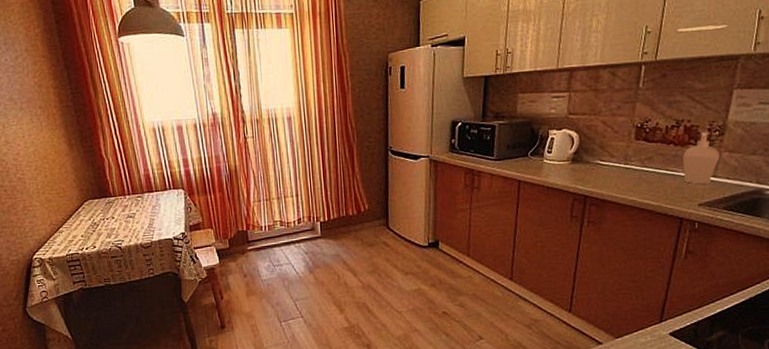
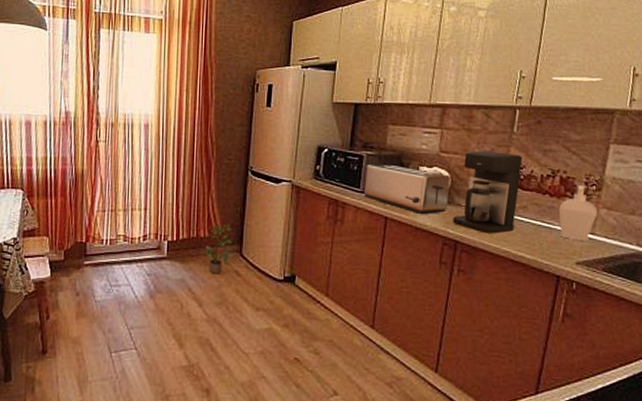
potted plant: none [355,201,382,247] -> present [205,223,235,274]
toaster: none [497,131,579,174] -> present [363,164,450,214]
coffee maker: none [582,108,648,186] -> present [453,151,523,234]

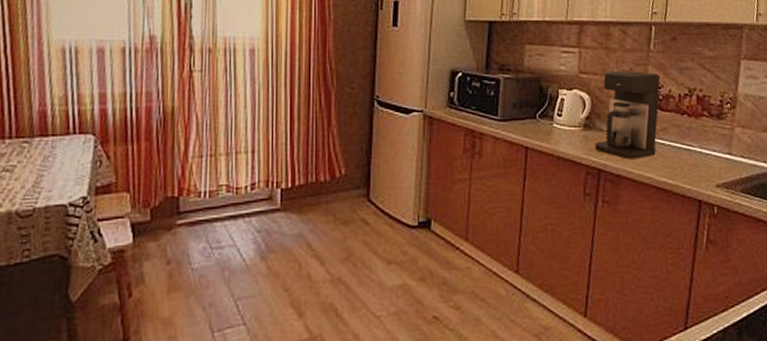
potted plant: present [205,223,235,274] -> none [326,164,361,225]
toaster: present [363,164,450,214] -> none [501,88,591,141]
soap bottle: present [559,184,597,243] -> none [697,102,733,164]

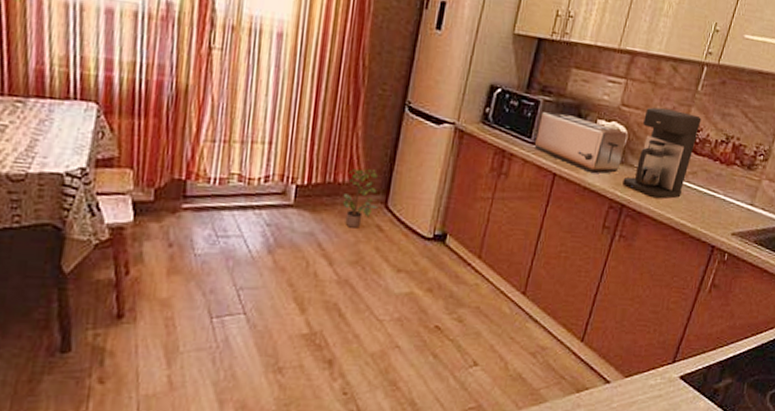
potted plant: none [326,164,361,225] -> present [342,167,378,228]
toaster: none [501,88,591,141] -> present [534,112,627,174]

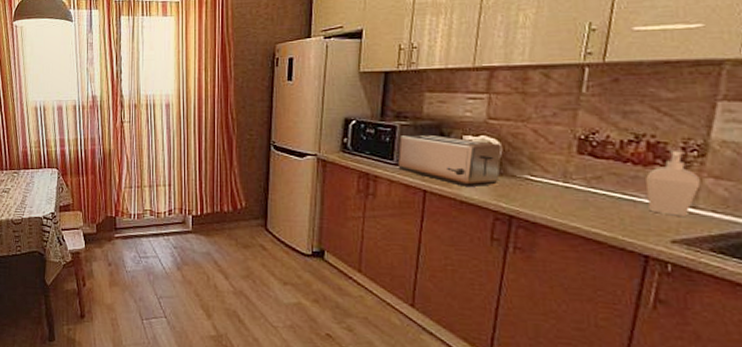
potted plant: present [342,167,378,228] -> none [229,198,260,248]
coffee maker: present [622,107,702,200] -> none [506,116,595,208]
soap bottle: none [723,152,760,213] -> present [646,149,701,218]

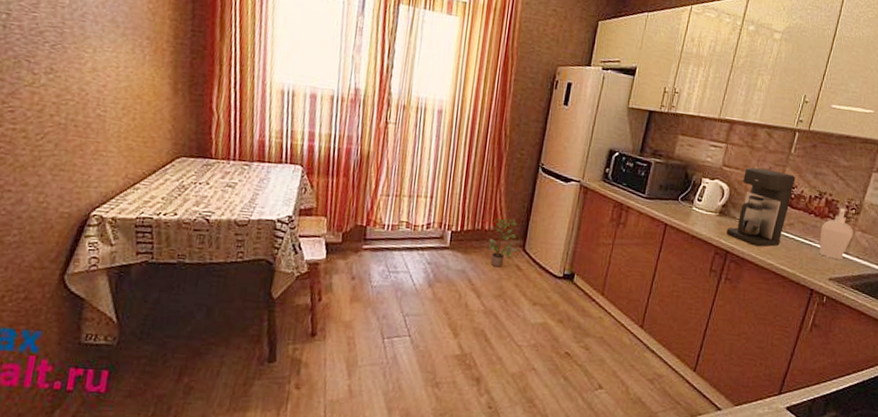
potted plant: none [229,198,260,248] -> present [488,217,518,267]
toaster: present [397,134,502,187] -> none [647,171,729,224]
coffee maker: none [506,116,595,208] -> present [726,167,796,247]

